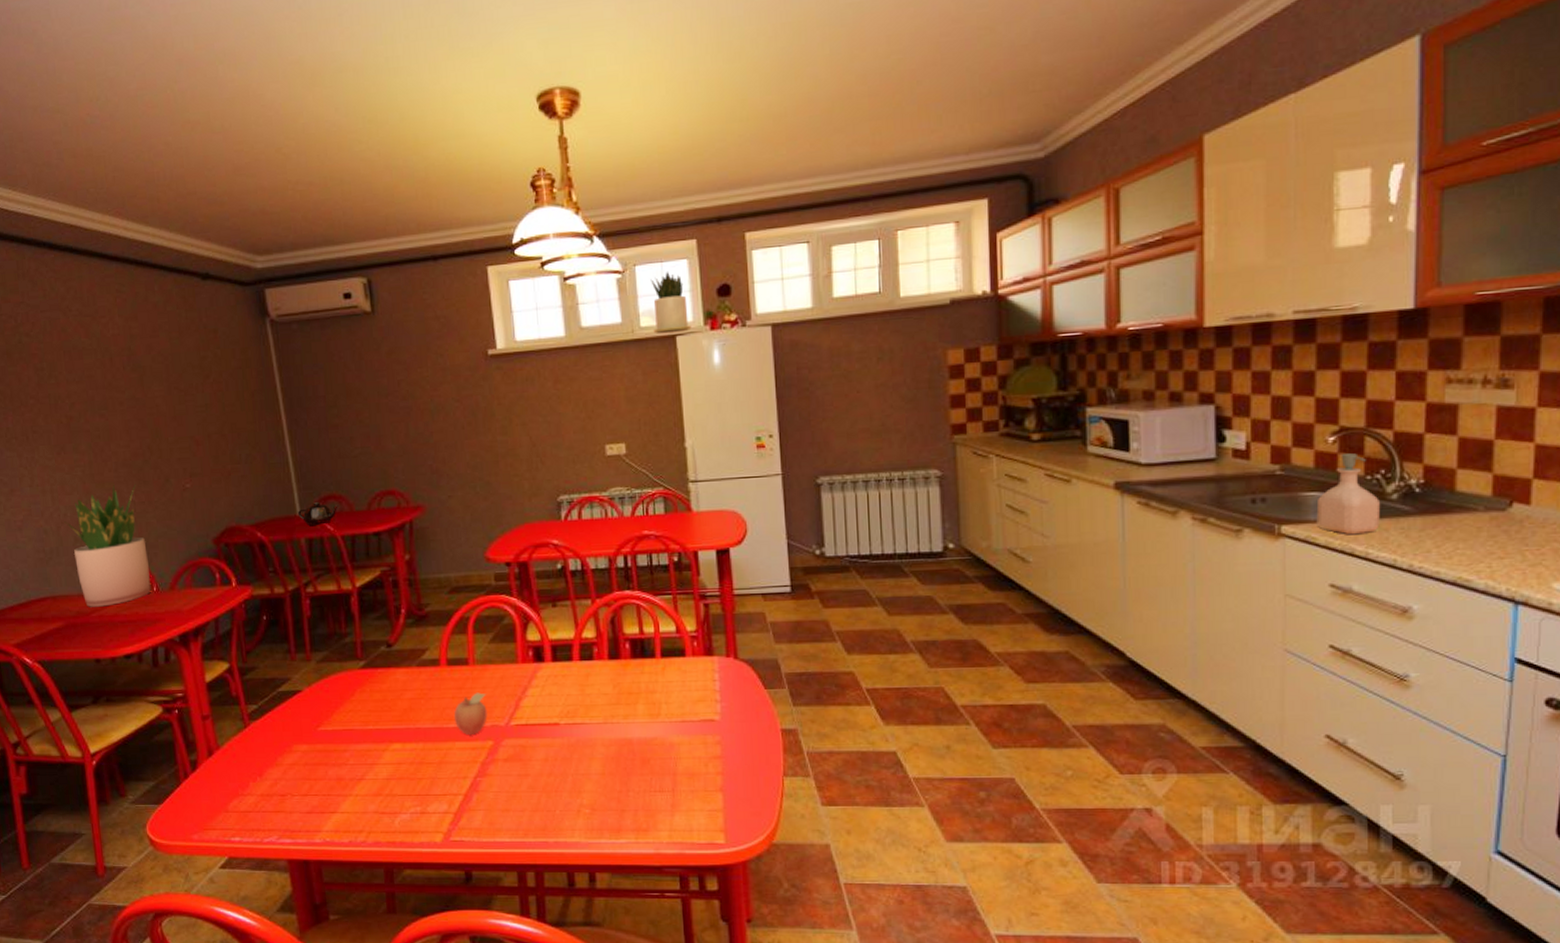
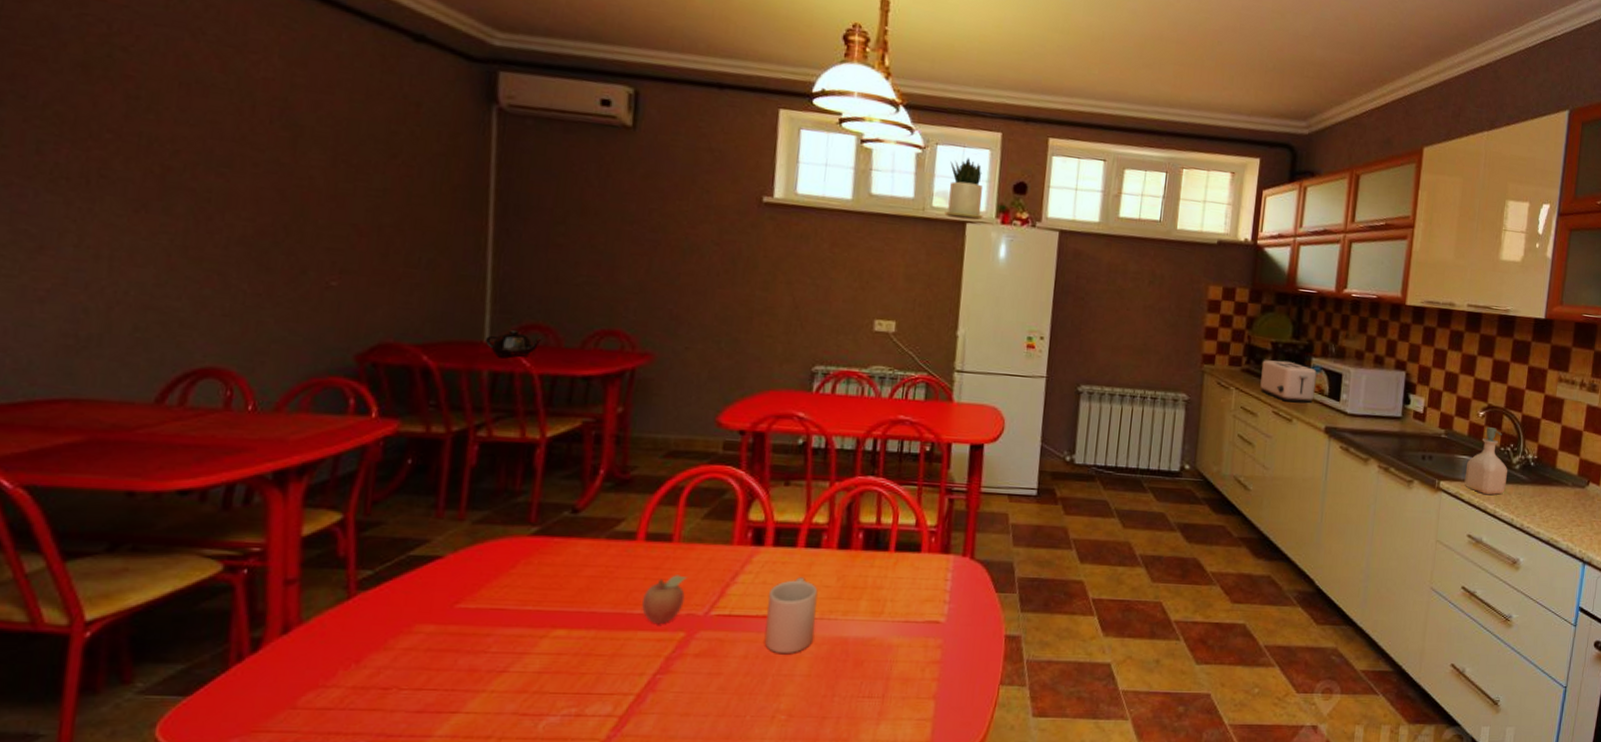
planter: present [64,485,151,607] -> none [122,265,251,423]
mug: none [555,687,602,756] -> present [764,577,818,655]
toaster: none [1024,416,1096,462] -> present [1260,360,1317,403]

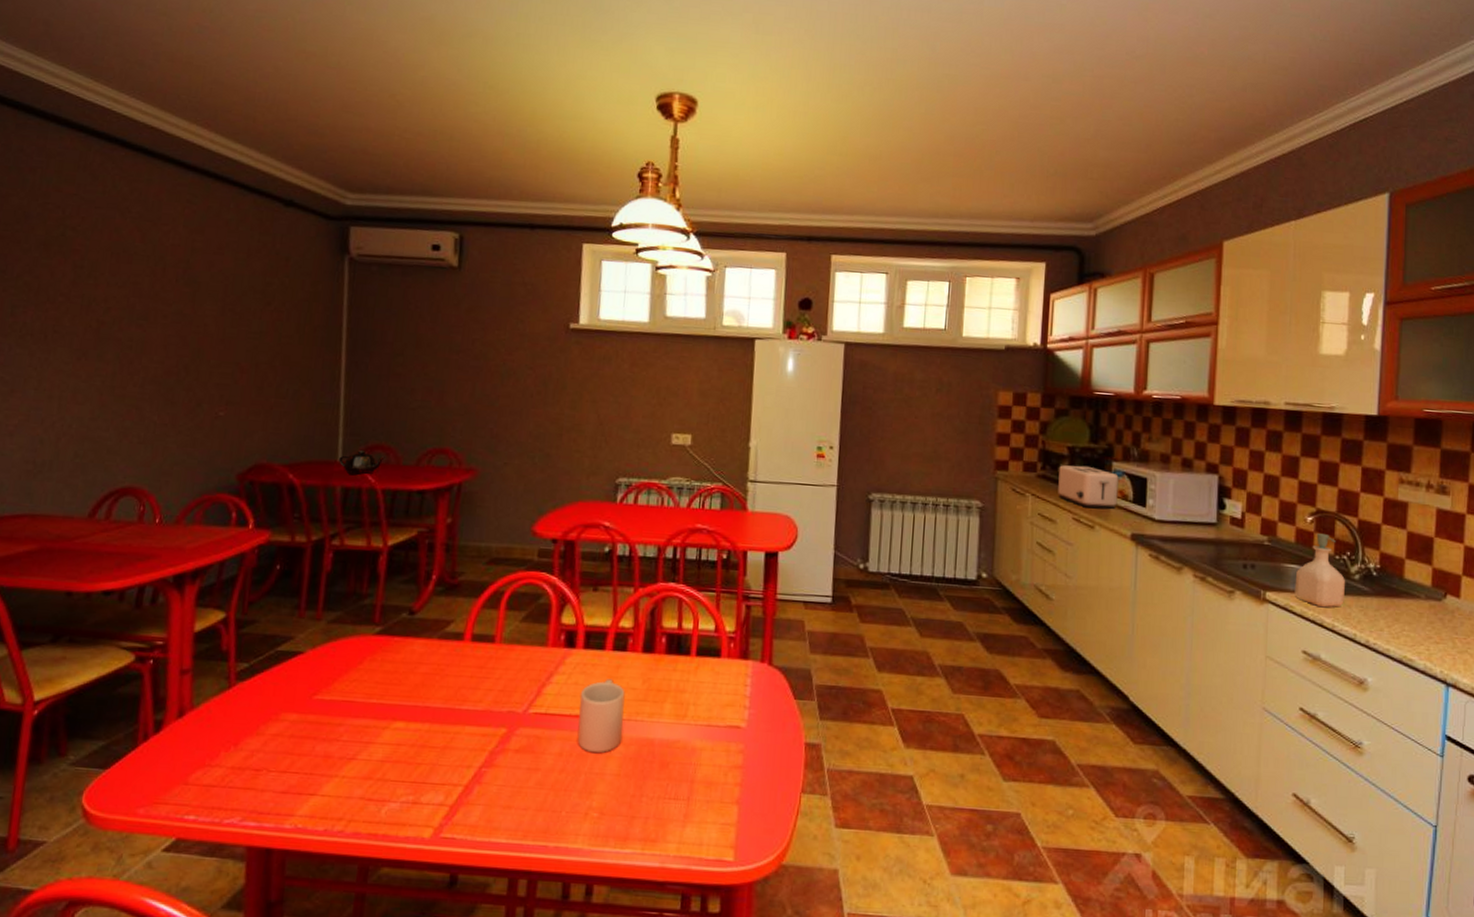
fruit: present [641,575,689,624] -> none [468,674,509,720]
planter: present [944,157,983,221] -> none [734,277,771,337]

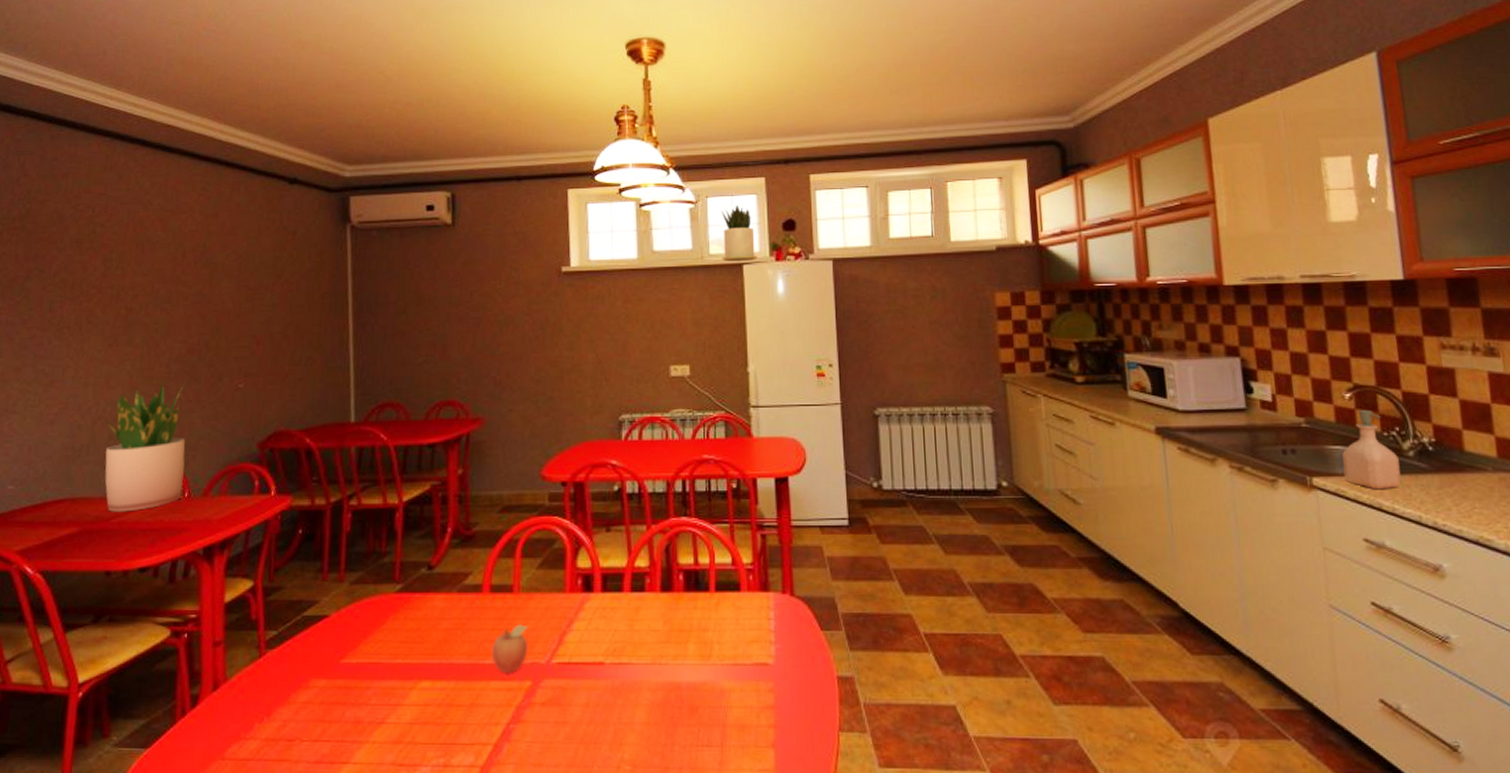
planter: none [67,401,160,534] -> present [102,381,185,512]
teapot: present [339,449,386,476] -> none [352,408,396,435]
fruit: none [468,674,509,720] -> present [491,624,530,673]
mug: present [577,679,625,754] -> none [601,622,649,702]
planter: none [734,277,771,337] -> present [721,204,758,262]
toaster: present [1058,465,1119,509] -> none [1069,360,1136,404]

